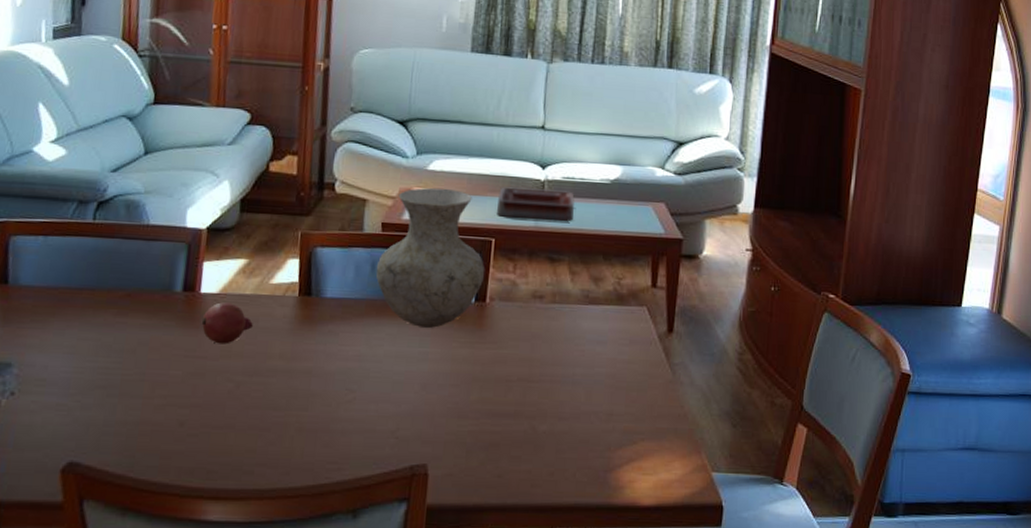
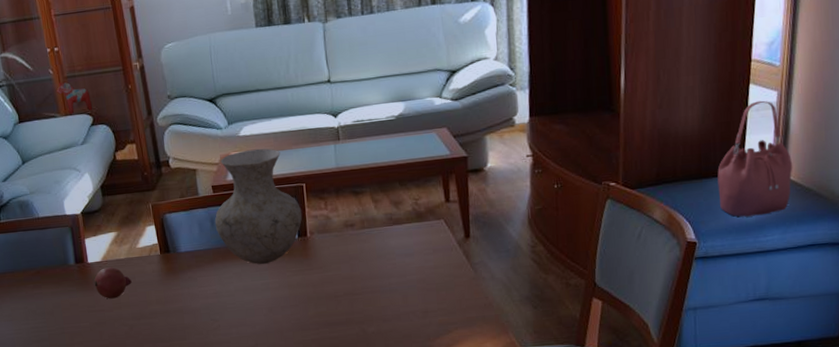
decorative figurine: none [212,66,254,107] -> present [56,82,92,114]
decorative tray: present [497,187,574,221] -> none [301,132,368,164]
handbag: none [936,232,1010,355] -> present [717,100,793,217]

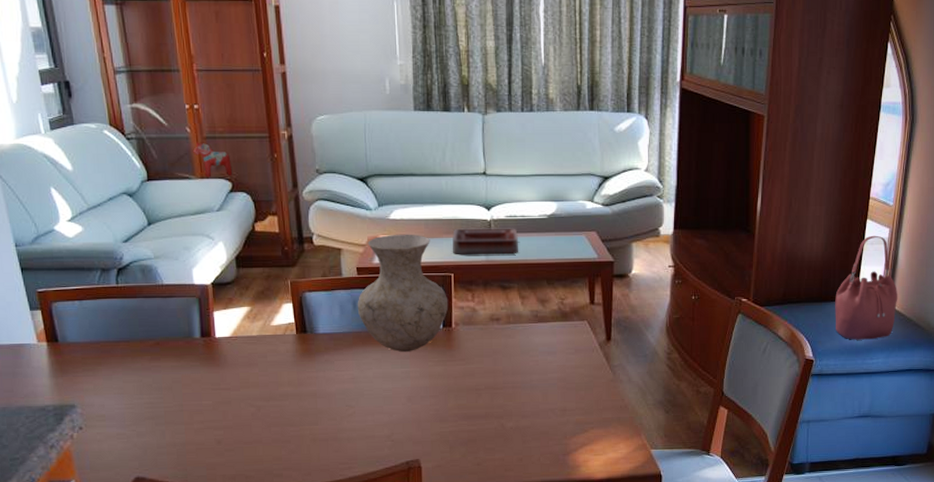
fruit: present [94,267,132,299] -> none [220,344,263,378]
decorative tray: none [301,132,368,164] -> present [452,228,518,254]

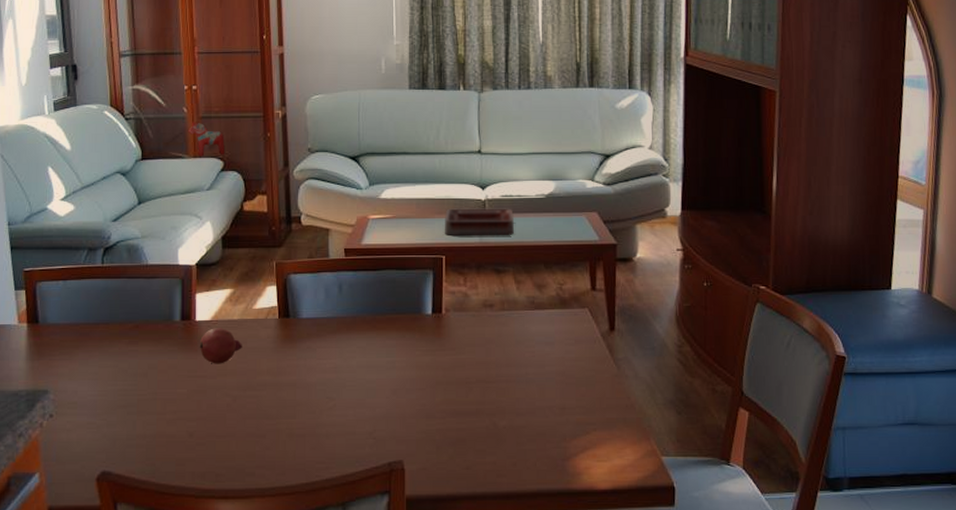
fruit: none [220,344,263,378] -> present [199,328,242,364]
vase: present [357,234,449,352] -> none [343,214,439,339]
handbag: present [835,235,898,340] -> none [866,217,940,334]

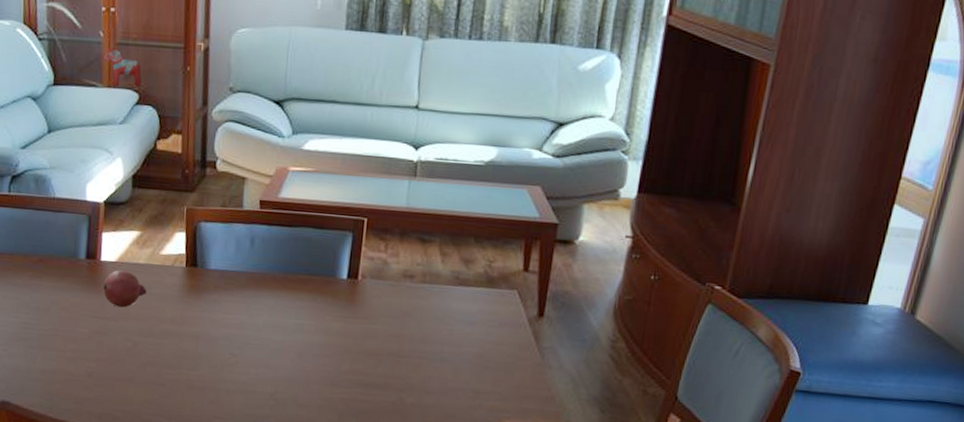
decorative tray: present [445,208,514,235] -> none [369,167,447,203]

